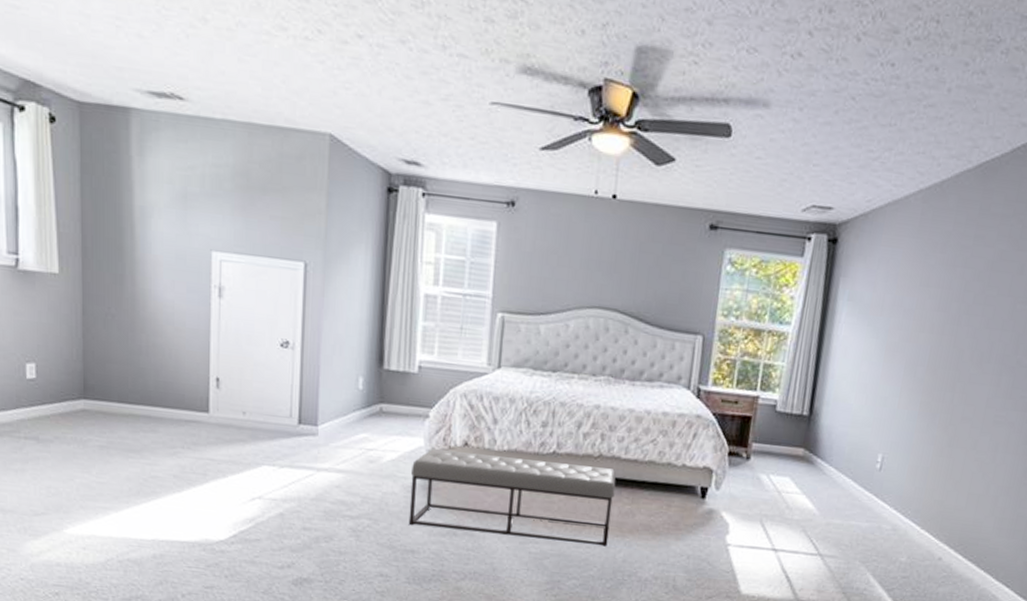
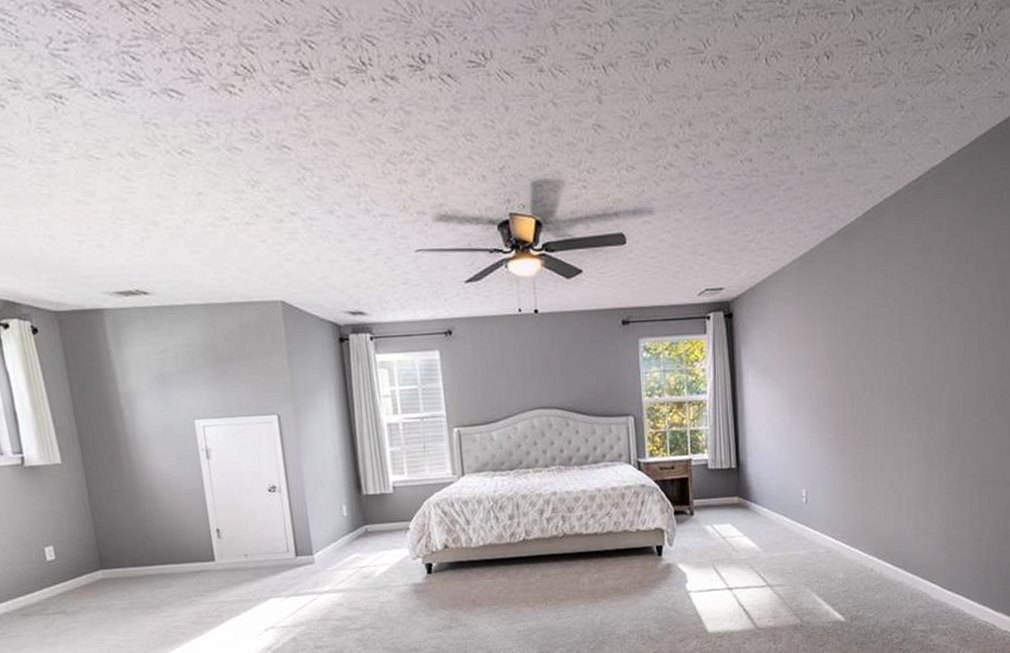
bench: present [408,448,616,547] -> none [402,545,585,626]

